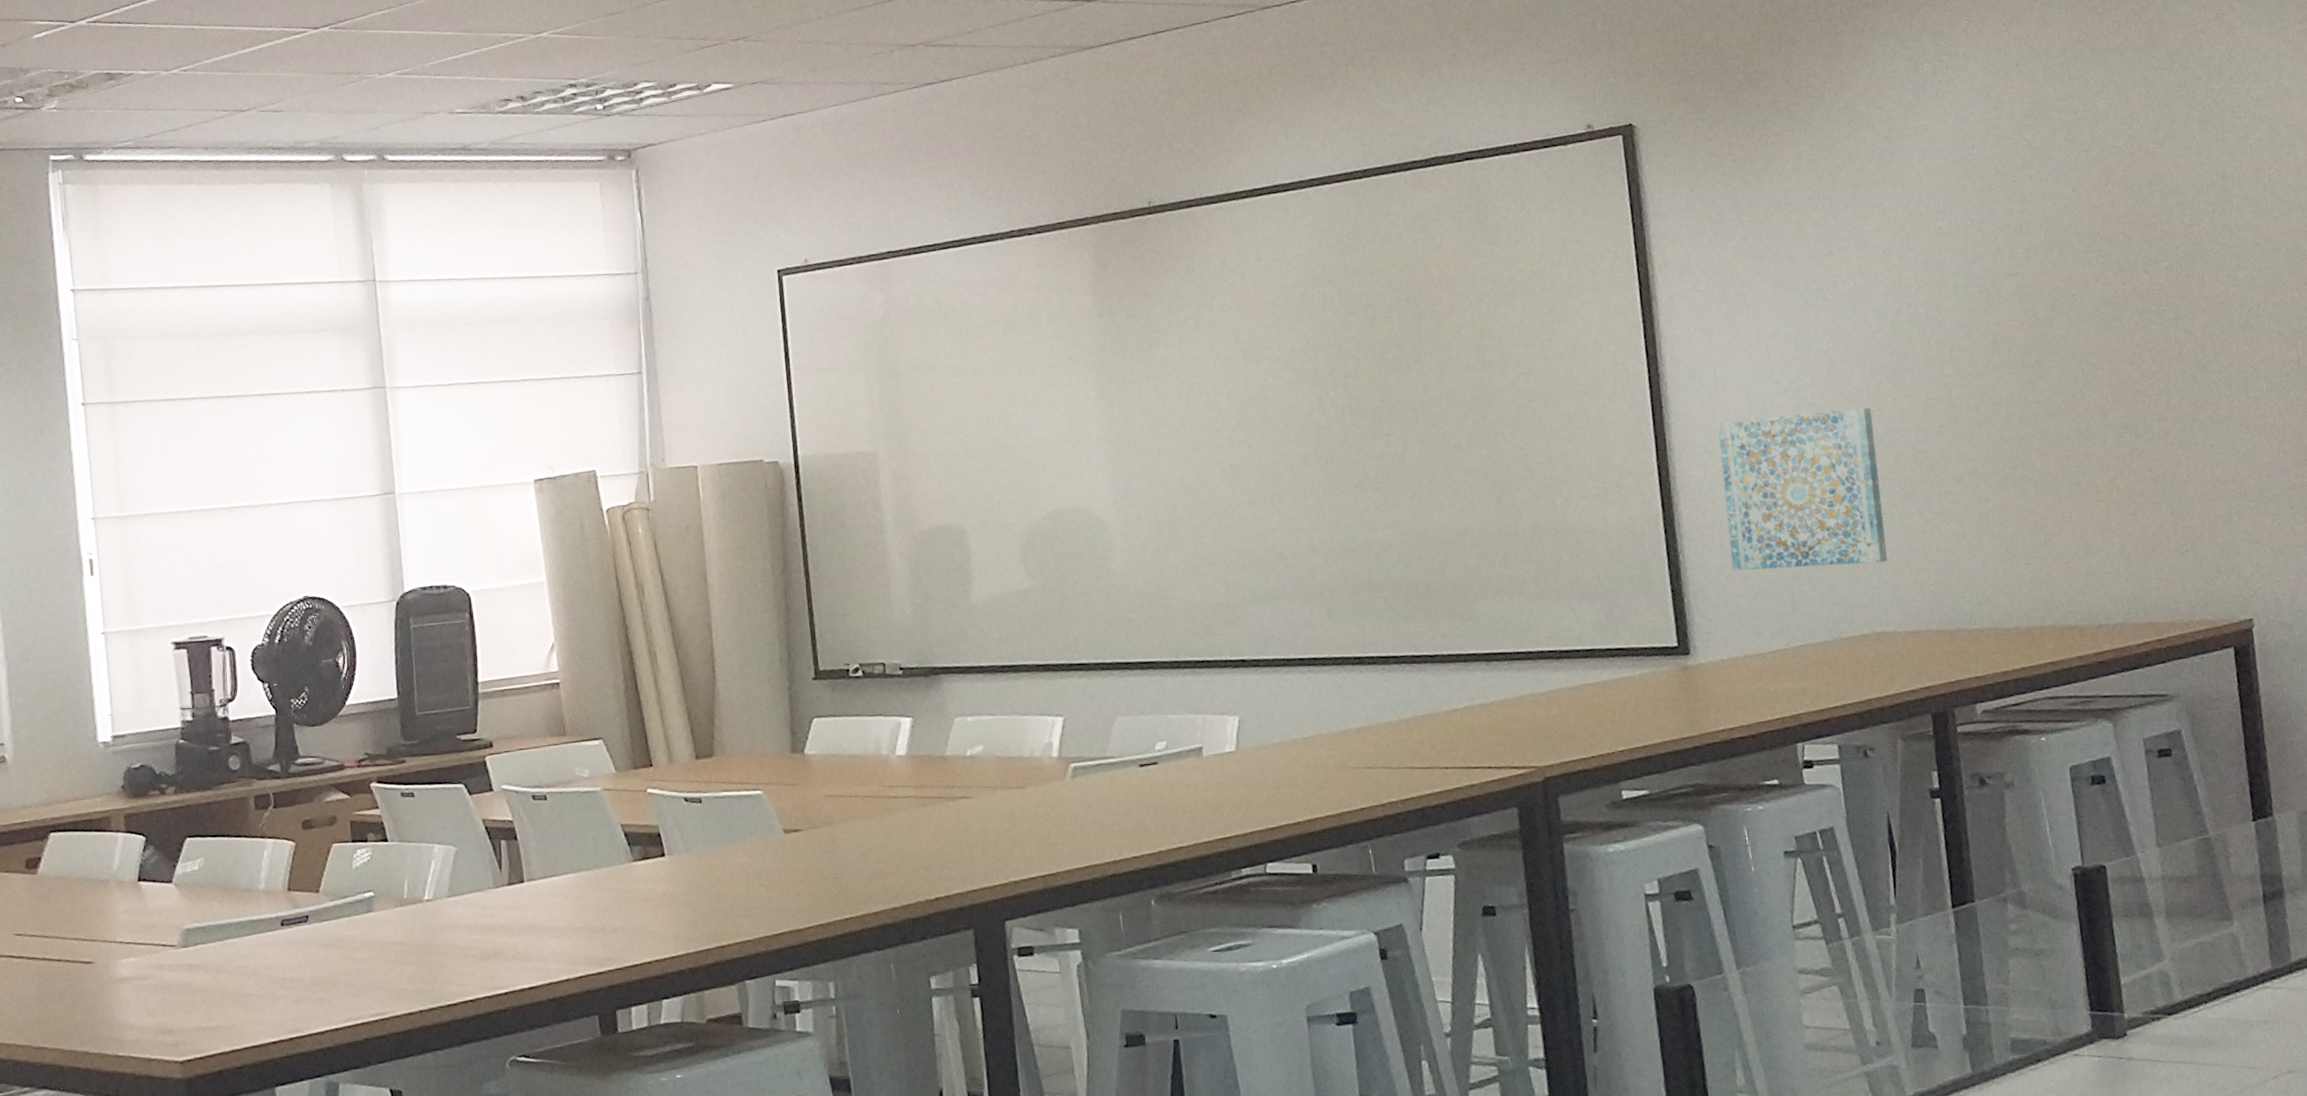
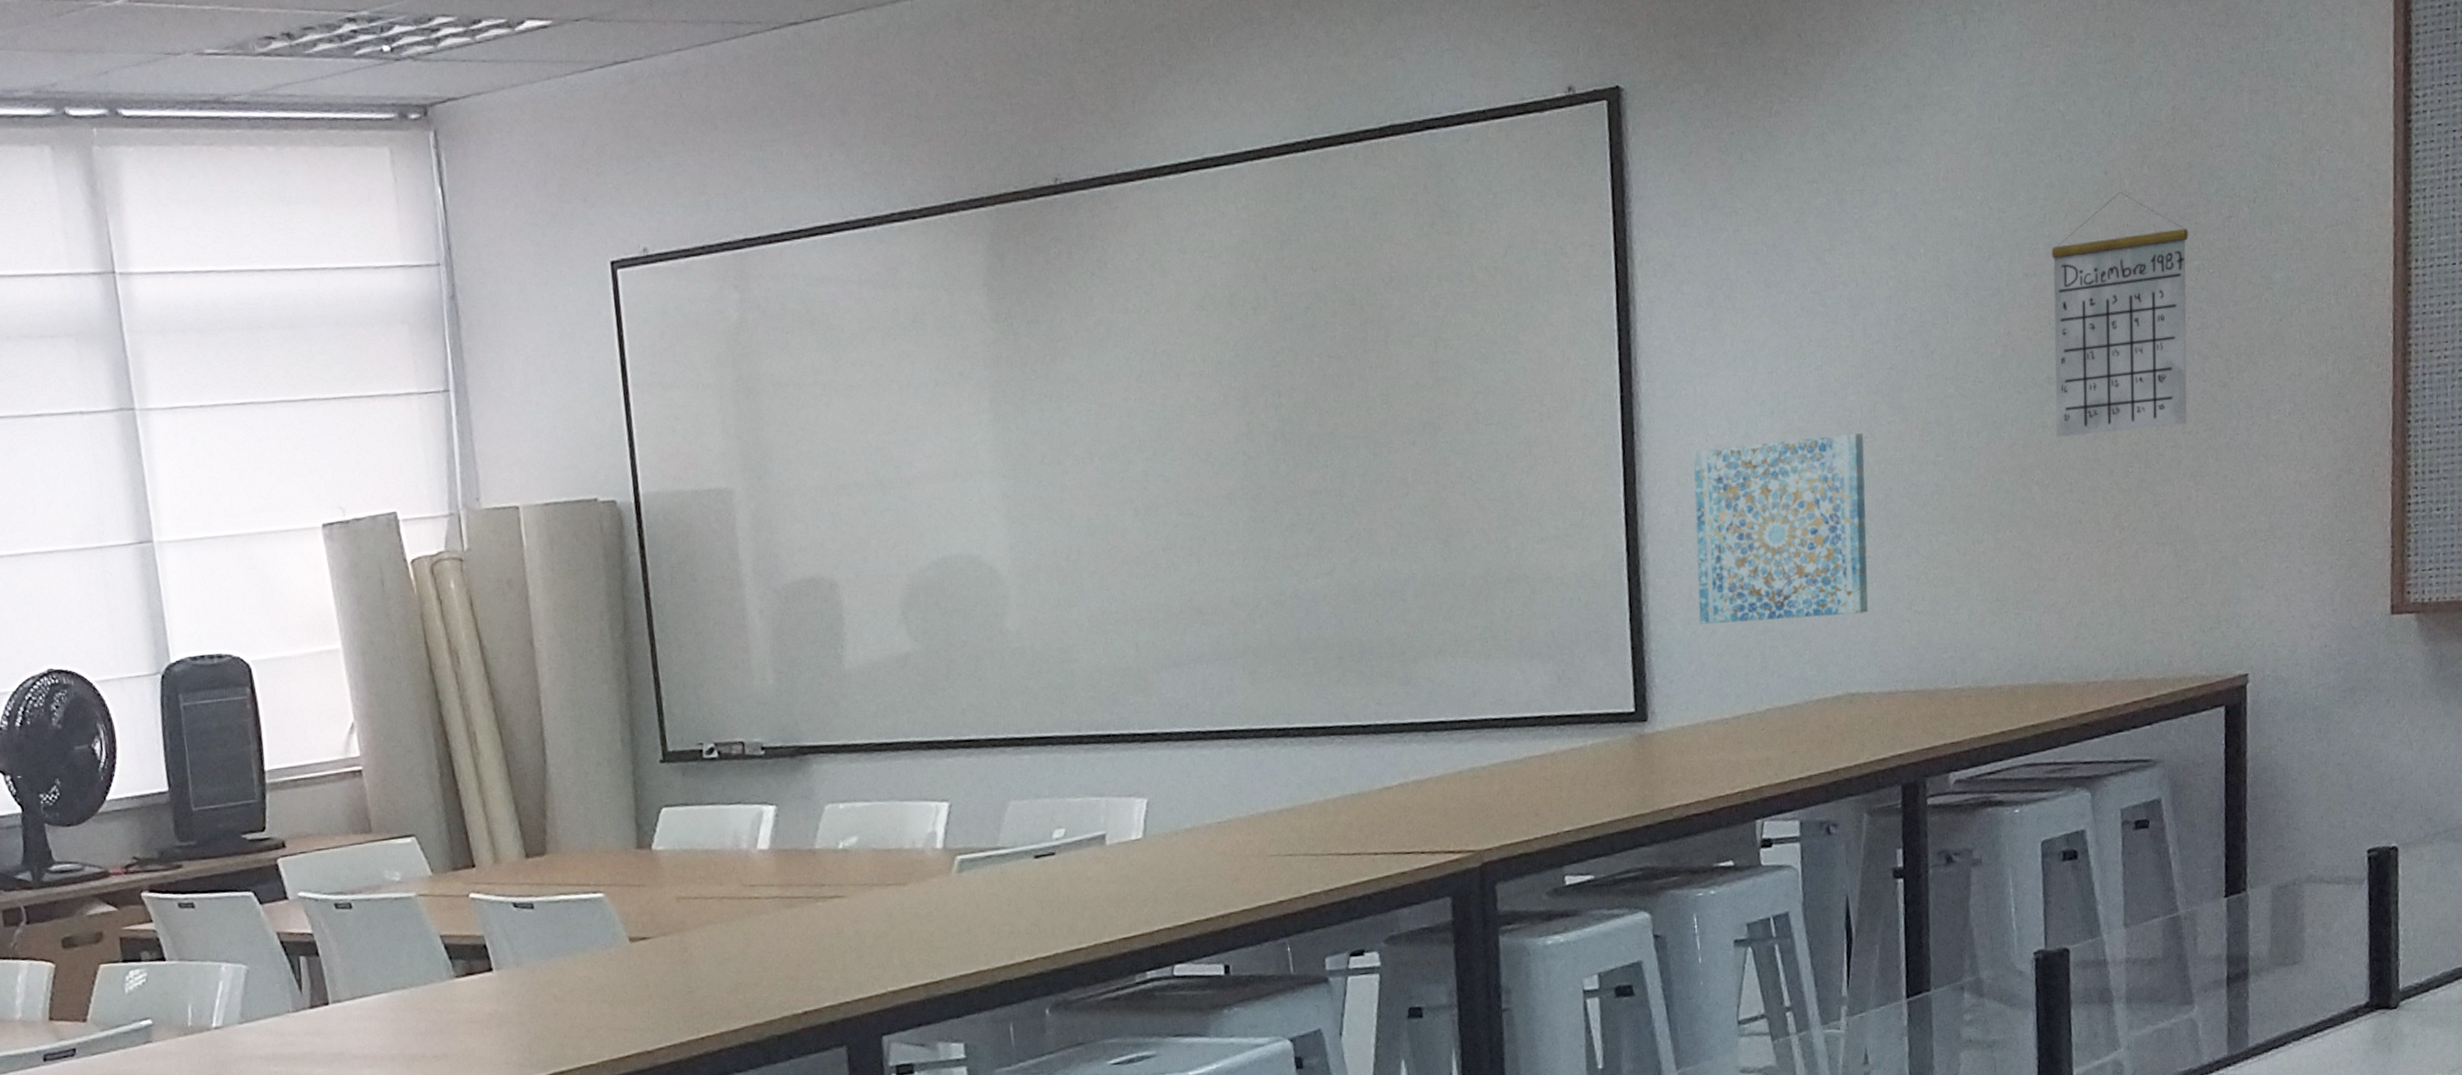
calendar: none [2030,205,2170,412] -> present [2051,192,2189,437]

